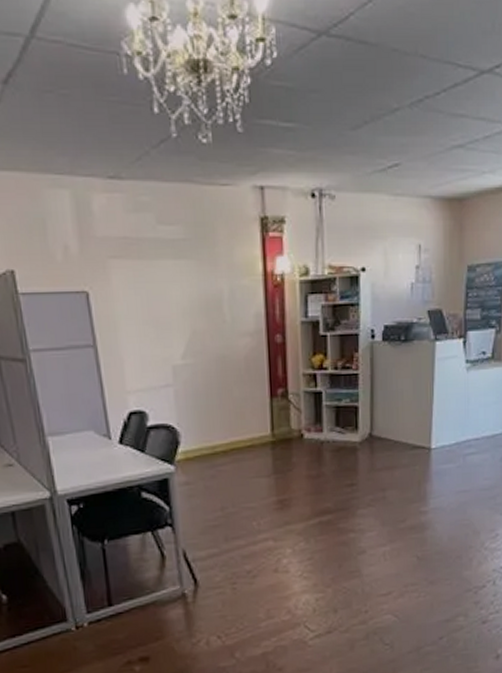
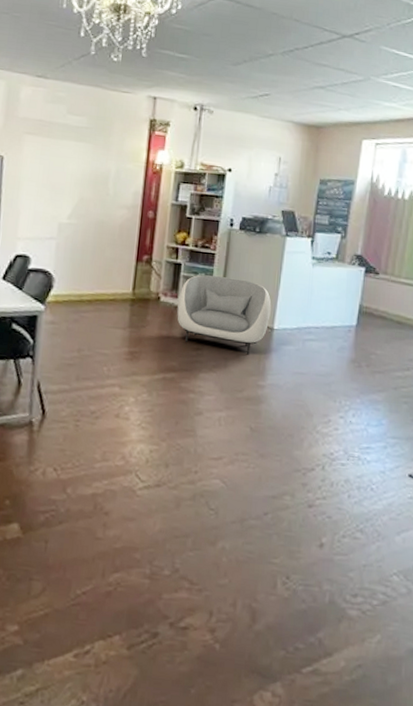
armchair: none [324,399,427,482] -> present [177,274,272,355]

